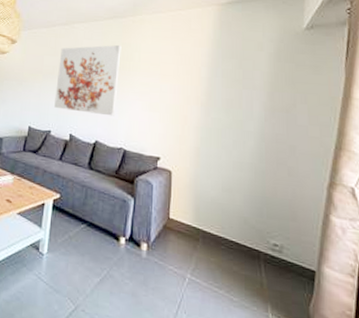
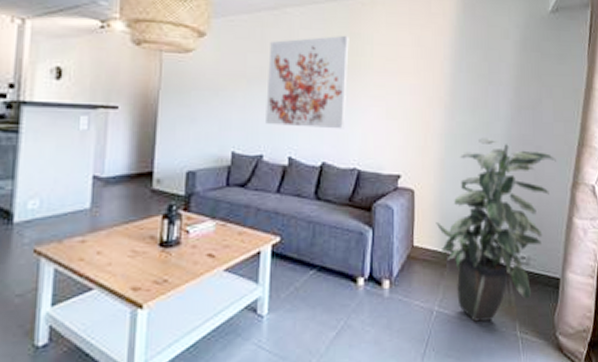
indoor plant: none [190,133,311,298] -> present [436,138,556,322]

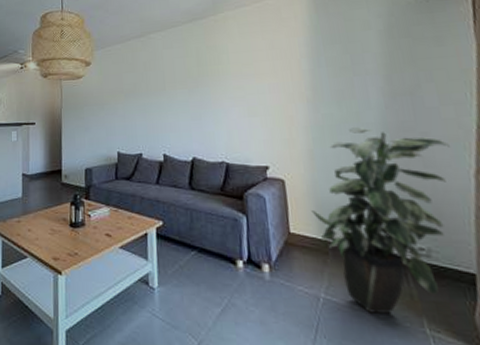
wall art: present [266,35,349,129] -> none [140,48,210,129]

